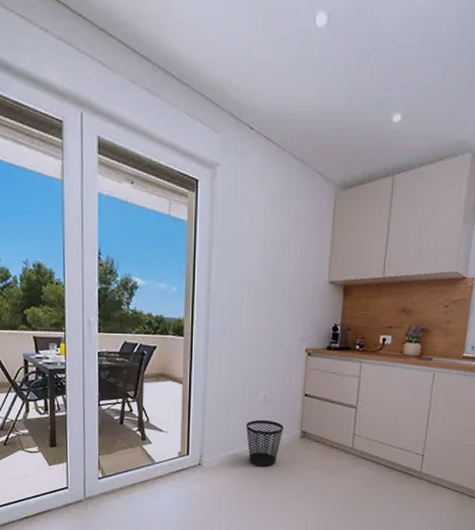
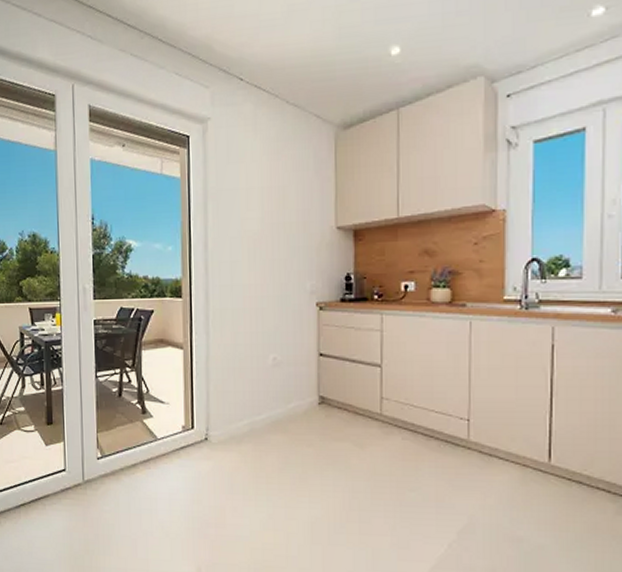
wastebasket: present [246,419,284,468] -> none [256,385,298,441]

